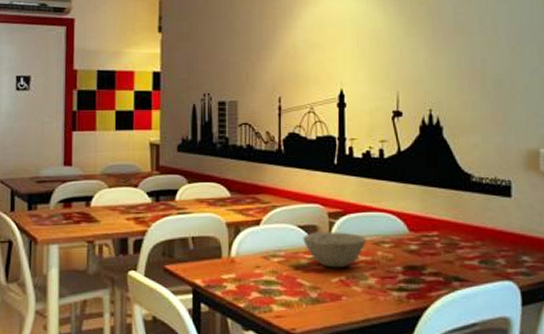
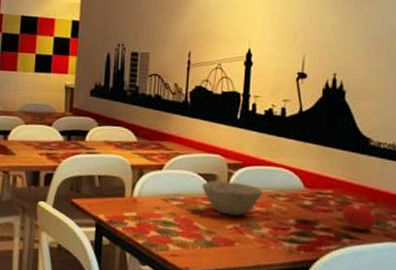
fruit: none [450,241,484,272] -> present [342,201,376,231]

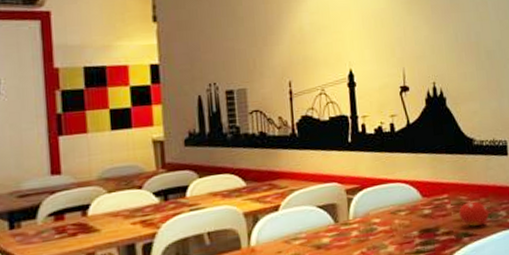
bowl: present [202,180,263,216] -> none [323,206,384,242]

